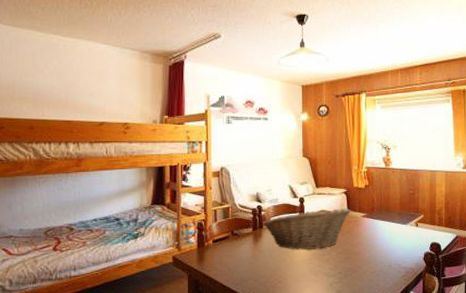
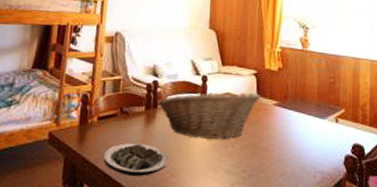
plate: none [221,258,276,286] -> present [104,143,169,177]

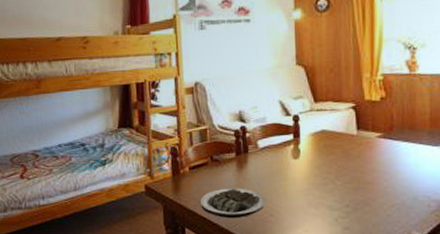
fruit basket: present [158,89,261,140] -> none [248,127,362,178]

